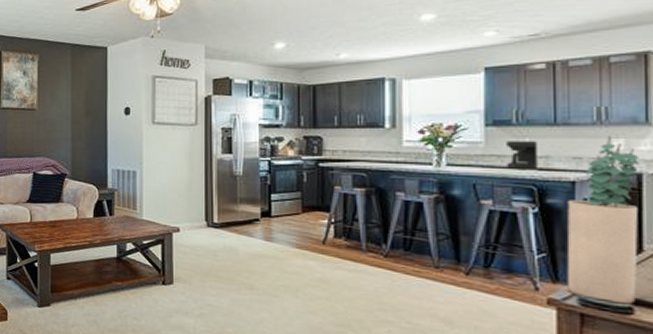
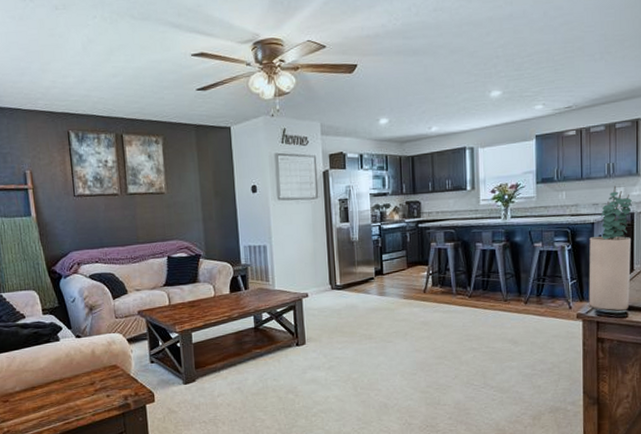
coffee maker: present [506,141,537,171] -> none [550,193,570,218]

